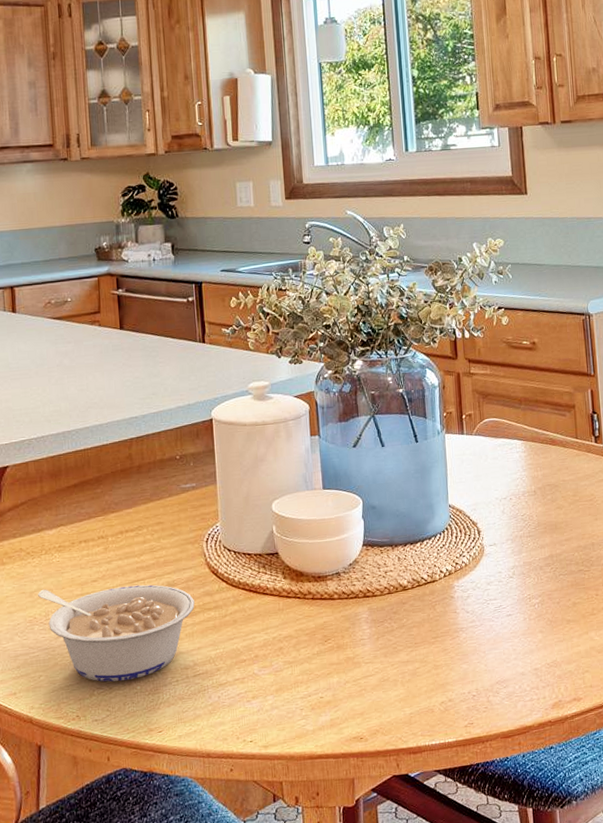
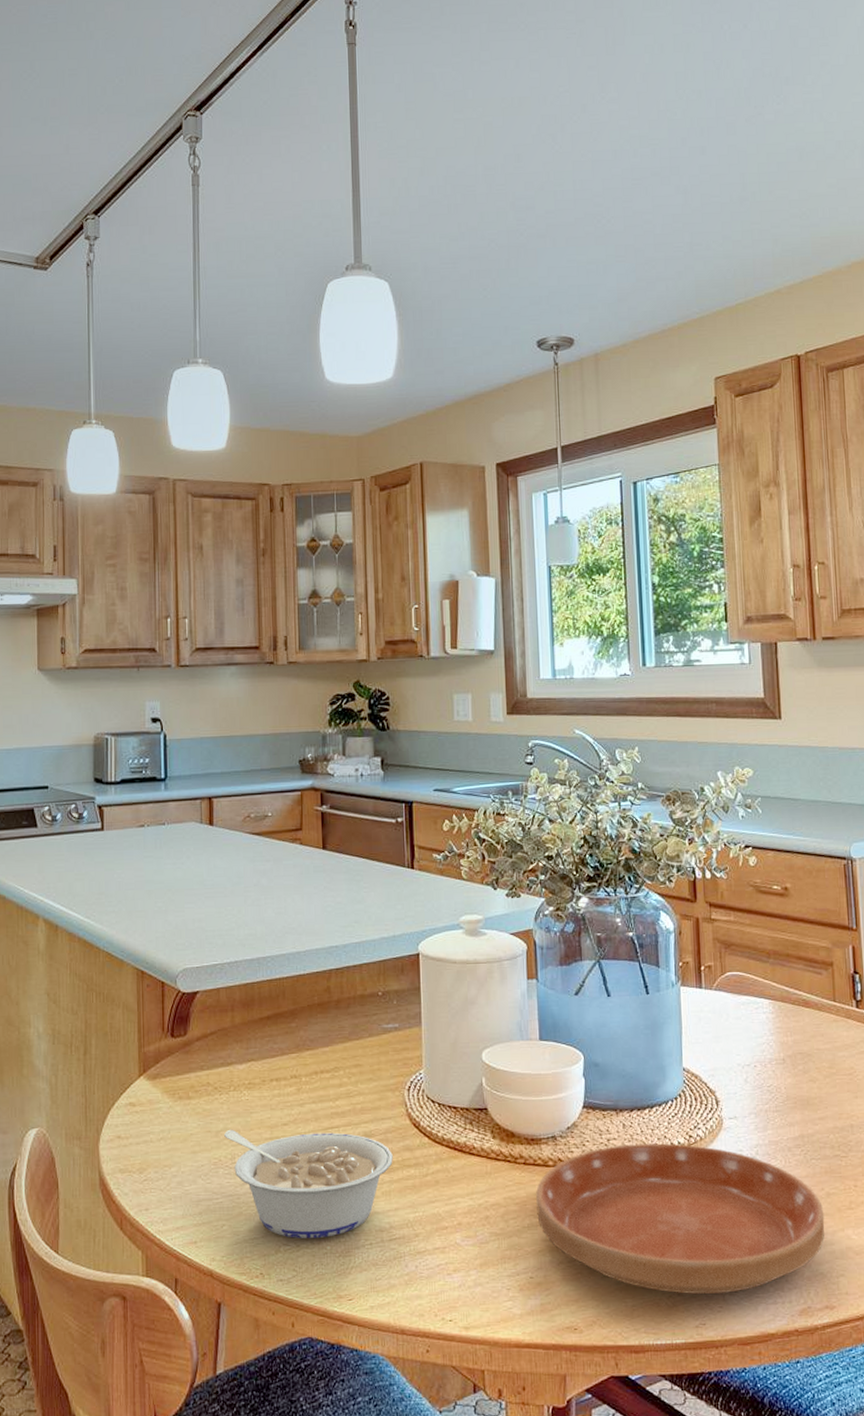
saucer: none [323,570,572,700] -> present [536,1143,825,1295]

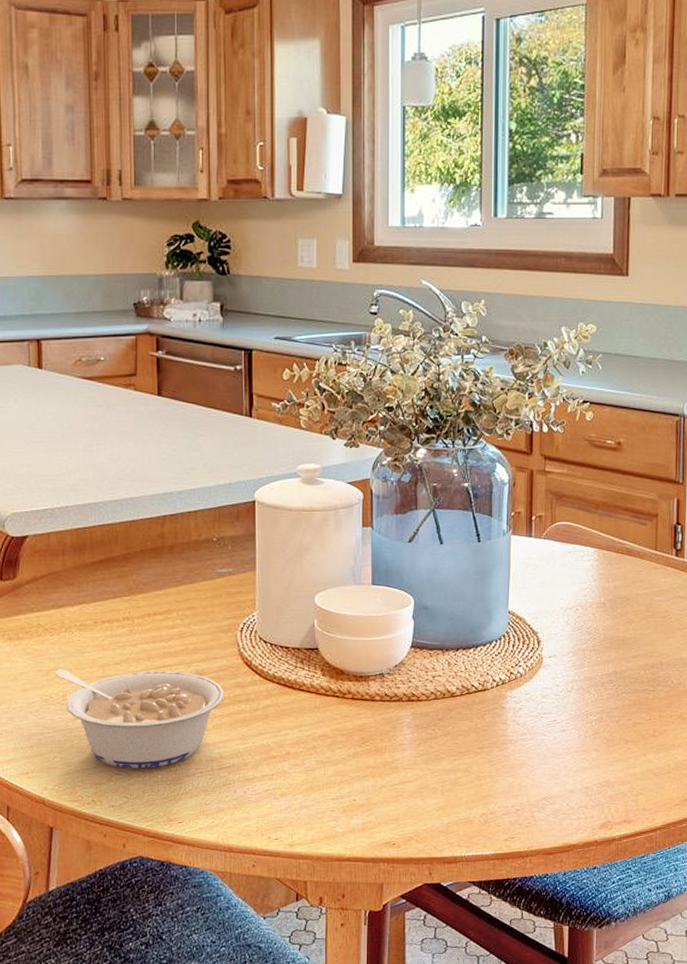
saucer: present [536,1143,825,1295] -> none [362,679,630,813]

